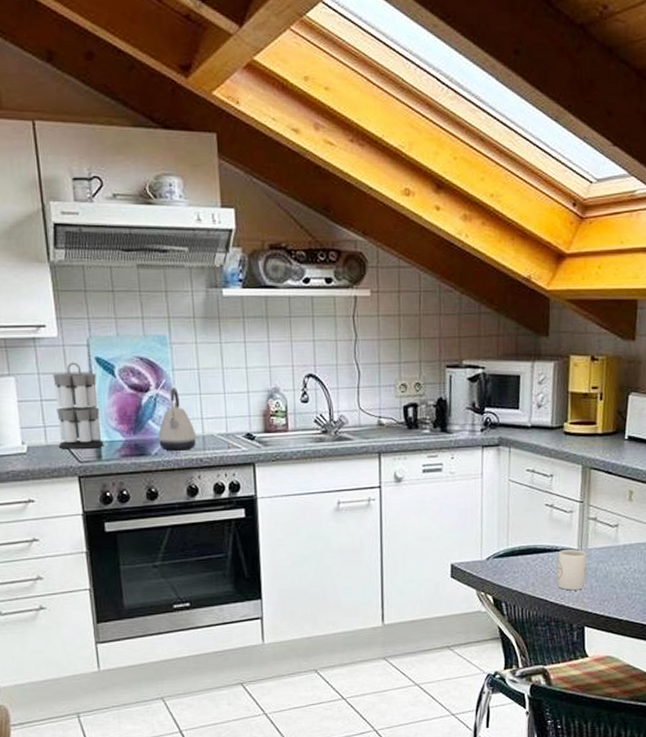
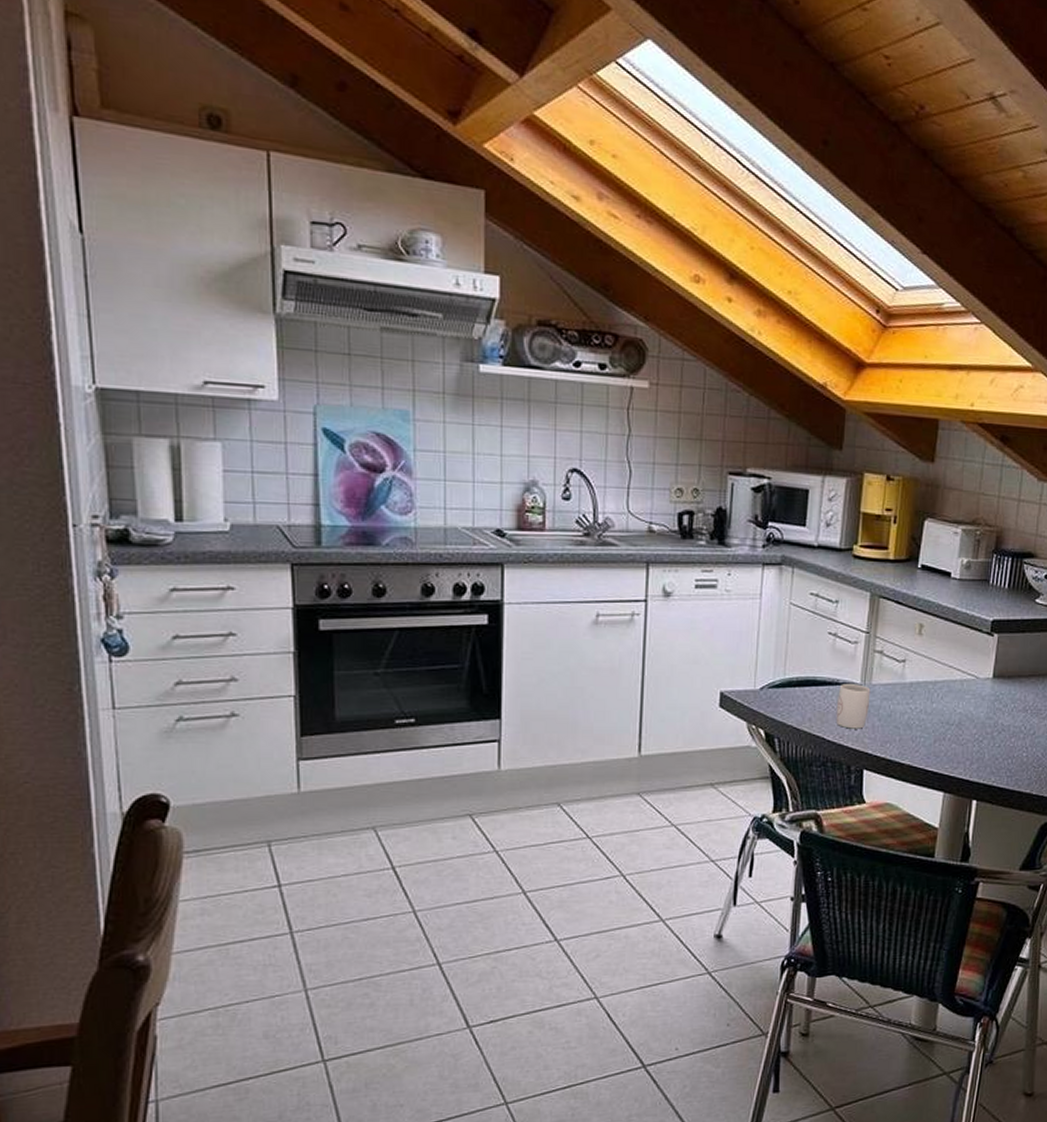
spice rack: present [52,362,104,449] -> none [268,431,325,533]
kettle: present [157,388,197,451] -> none [390,471,438,543]

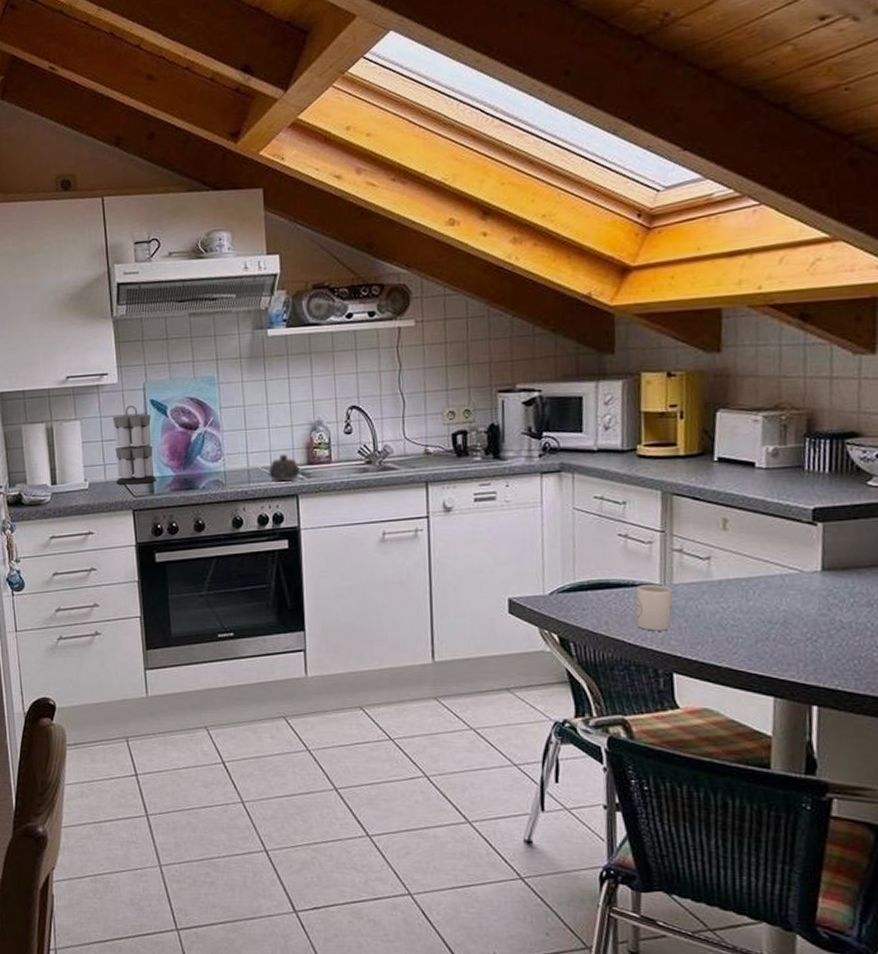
spice rack: none [268,431,325,533] -> present [112,405,156,485]
teapot: none [470,514,508,547] -> present [268,454,300,482]

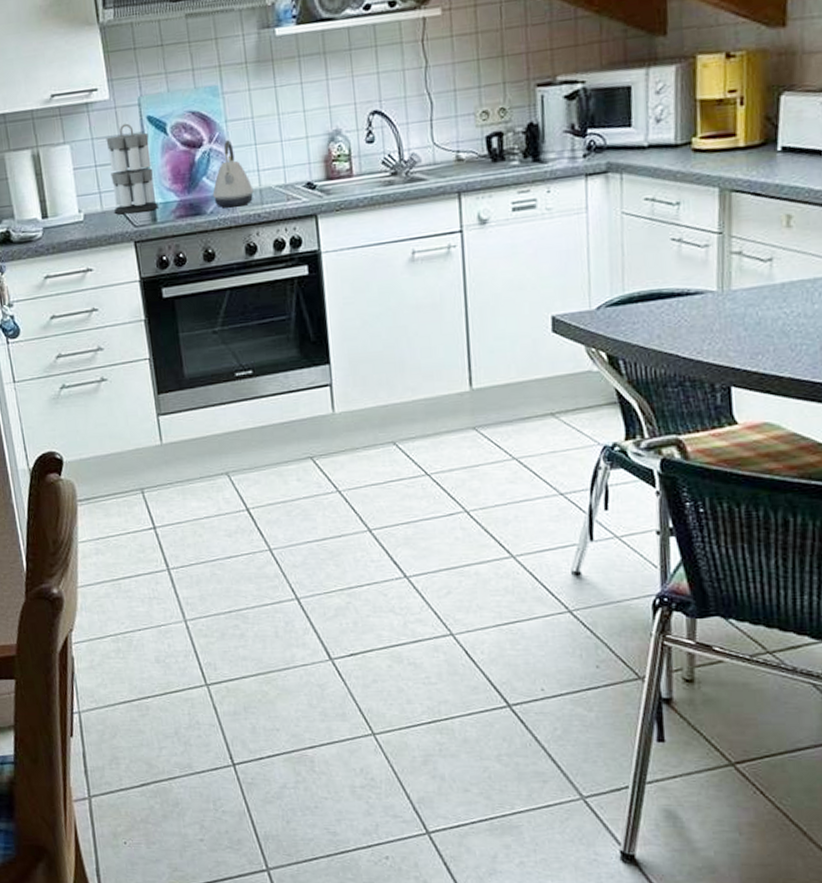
kettle: none [205,424,242,485] -> present [212,140,254,208]
teapot: present [268,454,300,482] -> none [283,169,319,201]
mug: present [634,585,673,631] -> none [689,292,732,343]

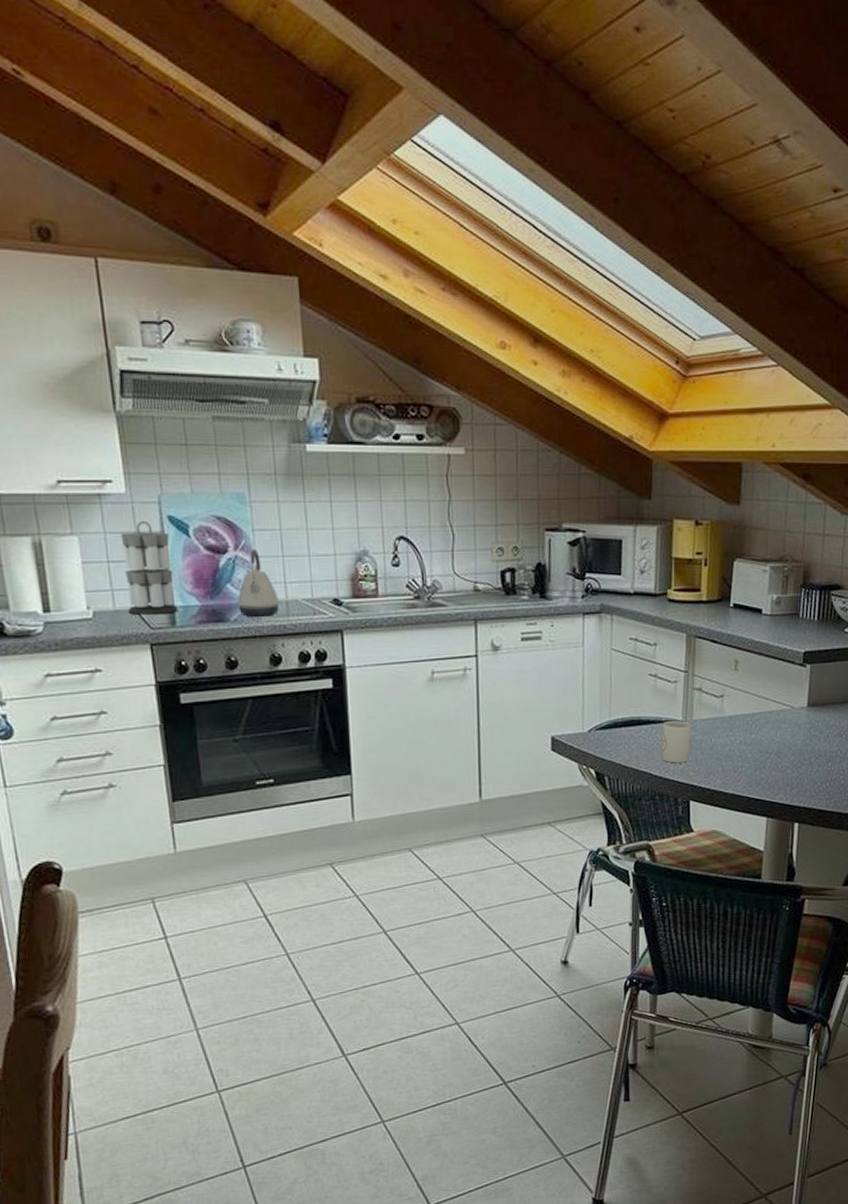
mug: none [689,292,732,343] -> present [660,721,692,764]

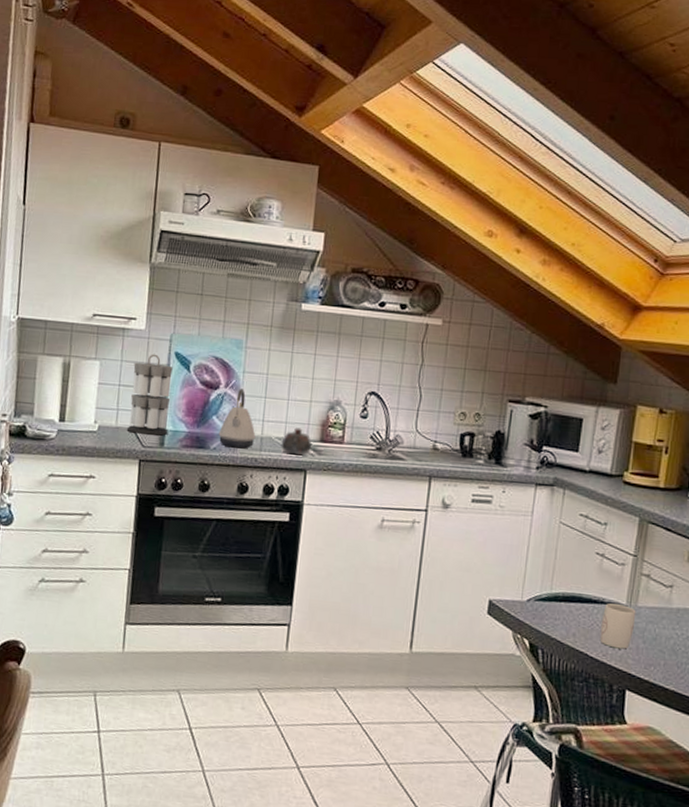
teapot: none [309,585,345,616] -> present [281,427,312,456]

